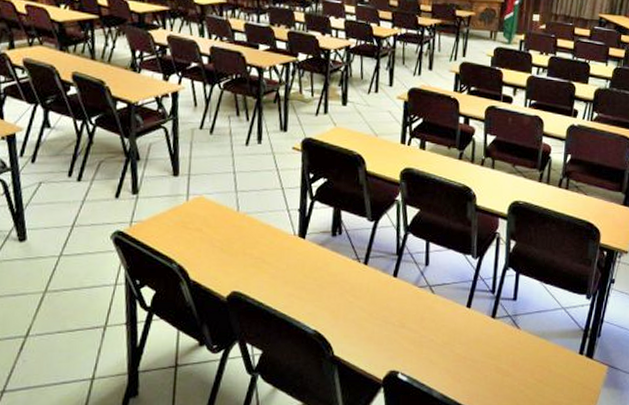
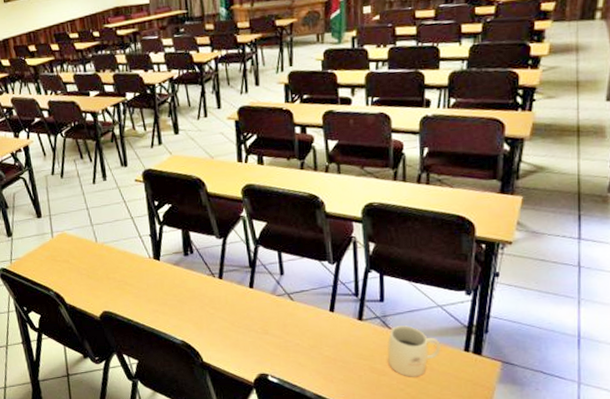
mug: none [513,326,560,379] -> present [387,325,441,377]

